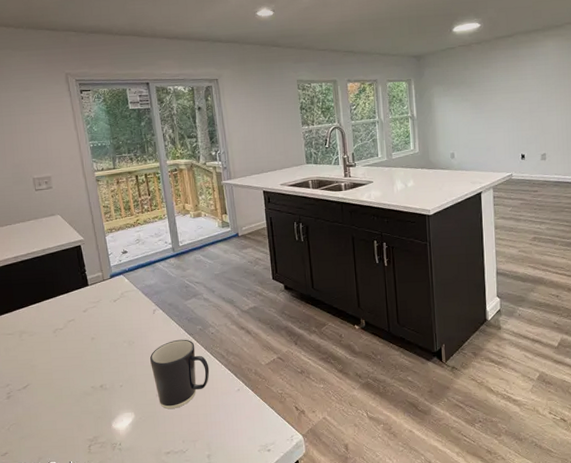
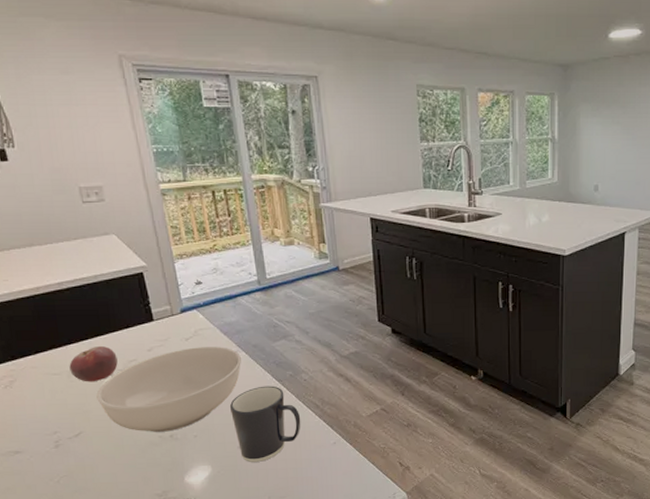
fruit: none [21,308,59,341] -> present [69,345,118,382]
bowl: none [41,306,159,383] -> present [96,347,241,432]

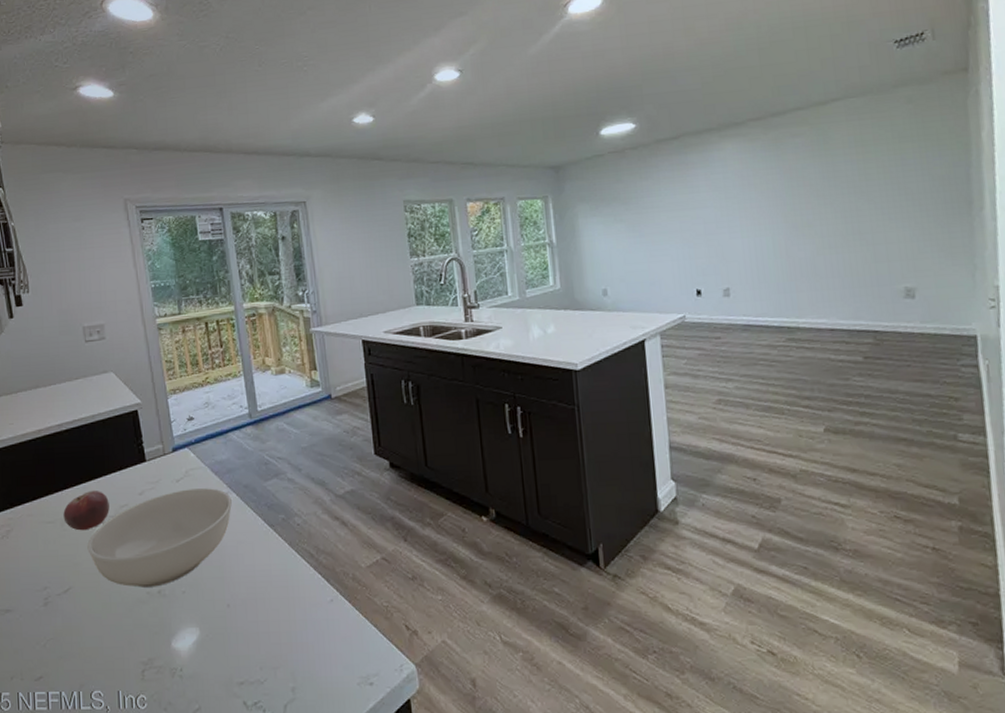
mug: present [229,385,301,462] -> none [219,531,295,624]

